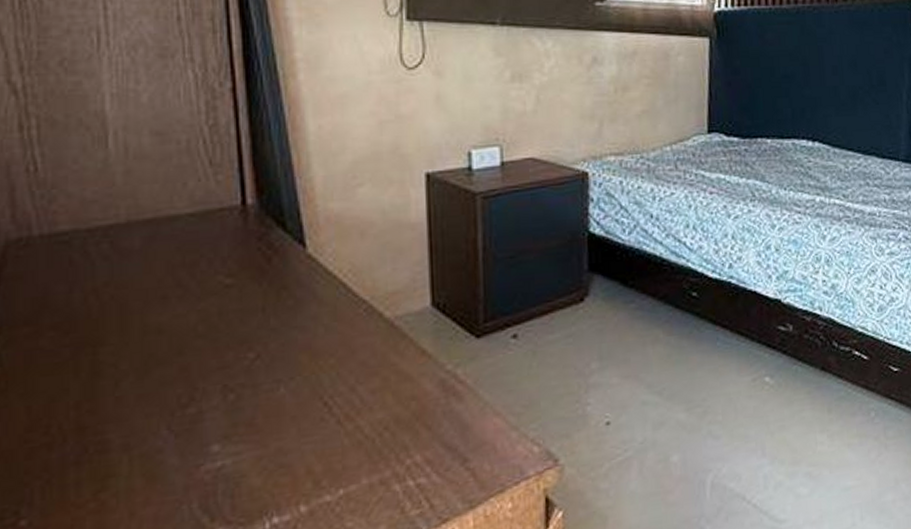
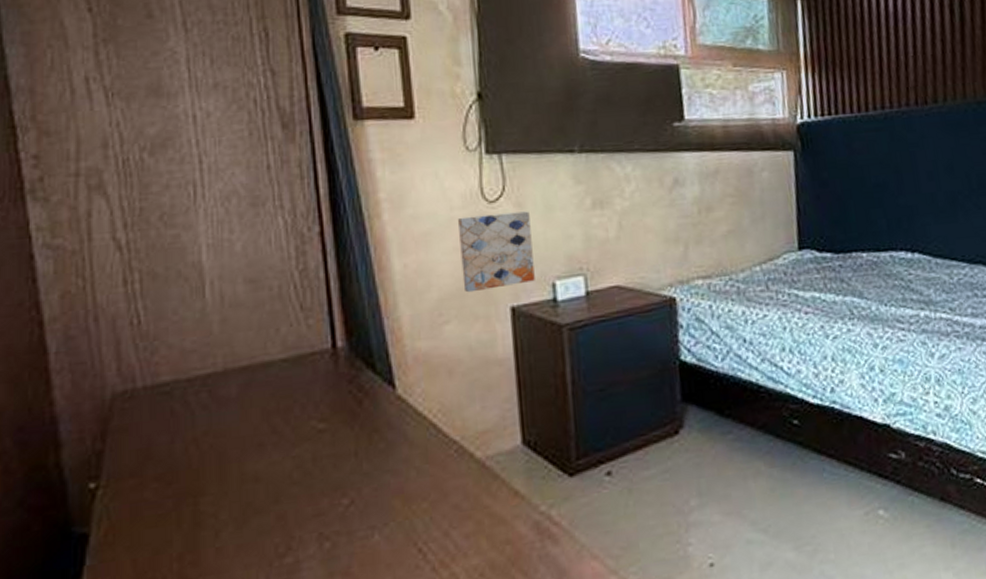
wall art: none [376,80,451,157] -> present [458,211,535,293]

